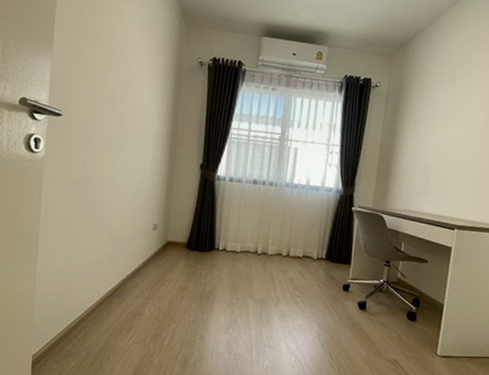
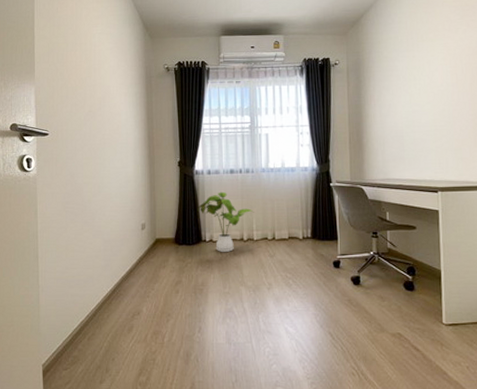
house plant: none [214,201,272,264] -> present [197,191,254,252]

